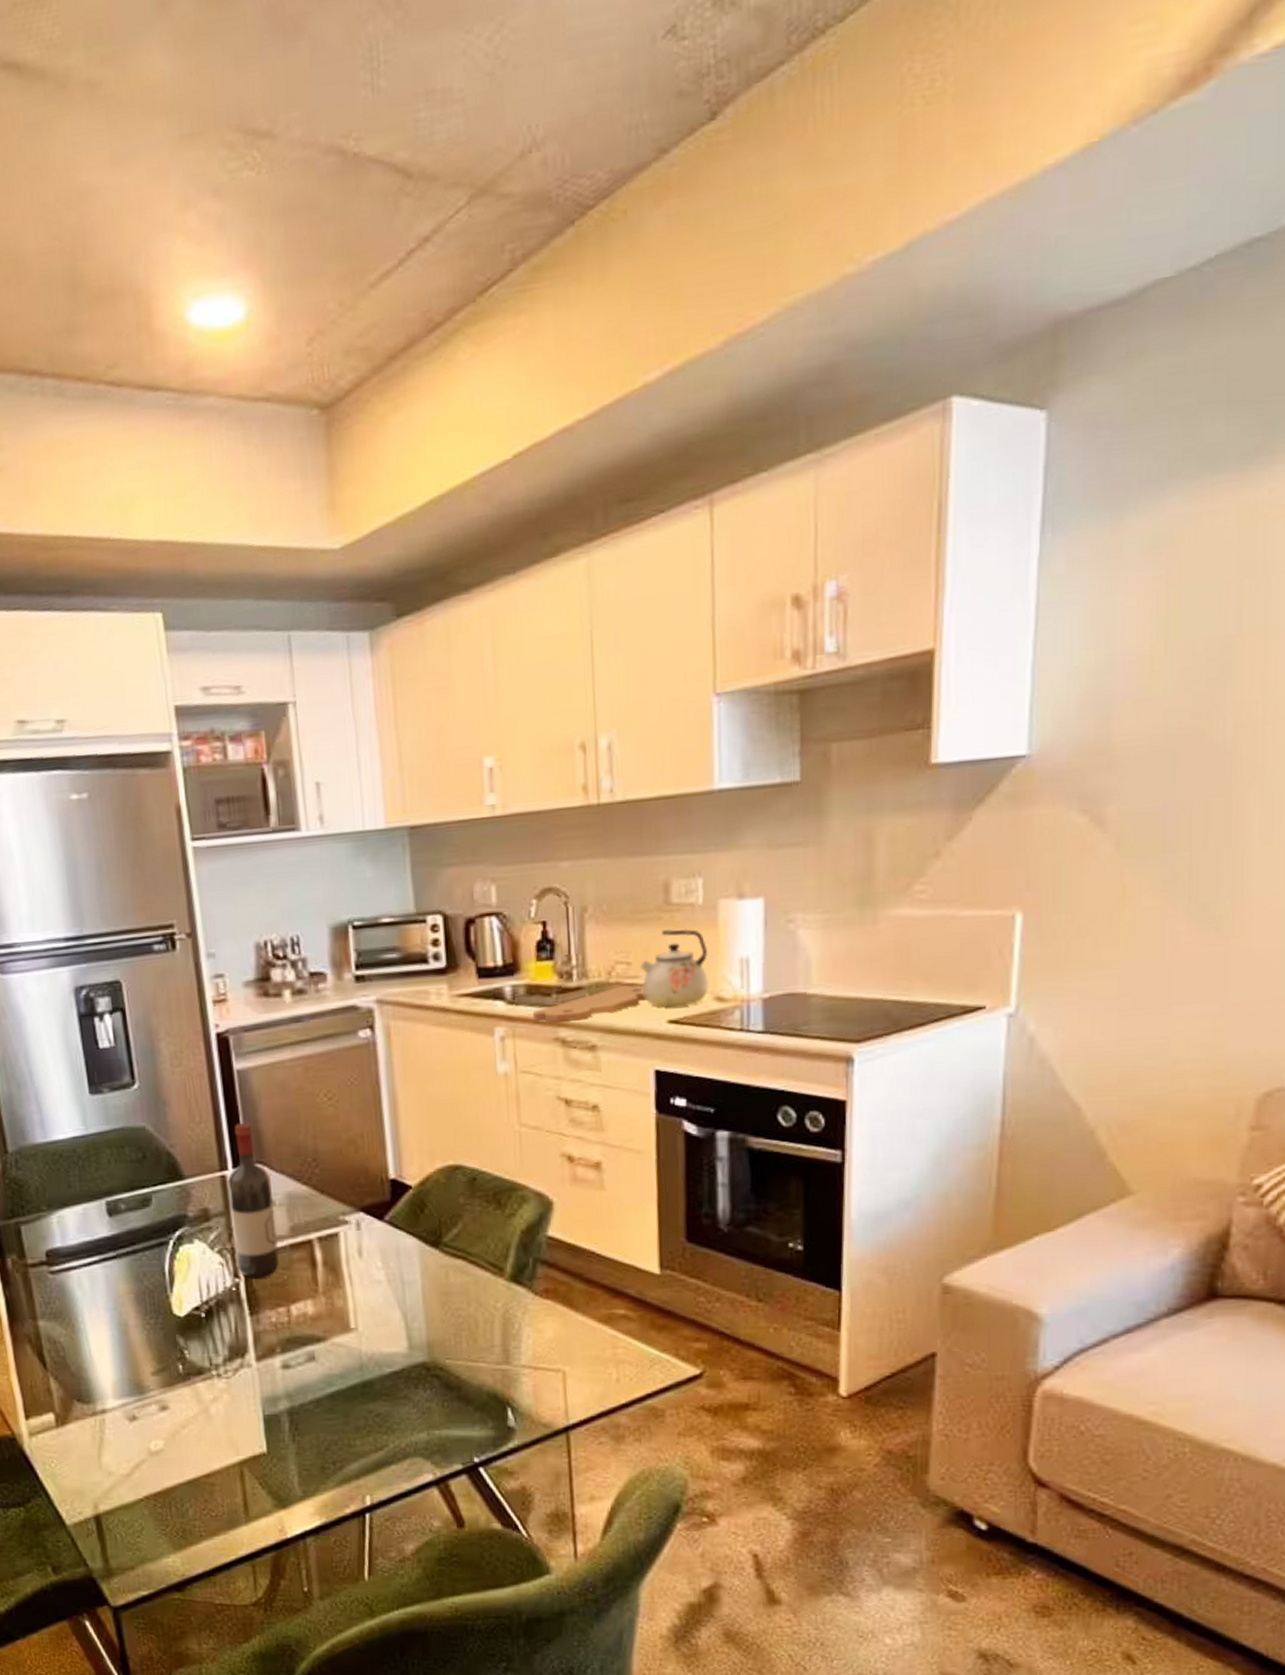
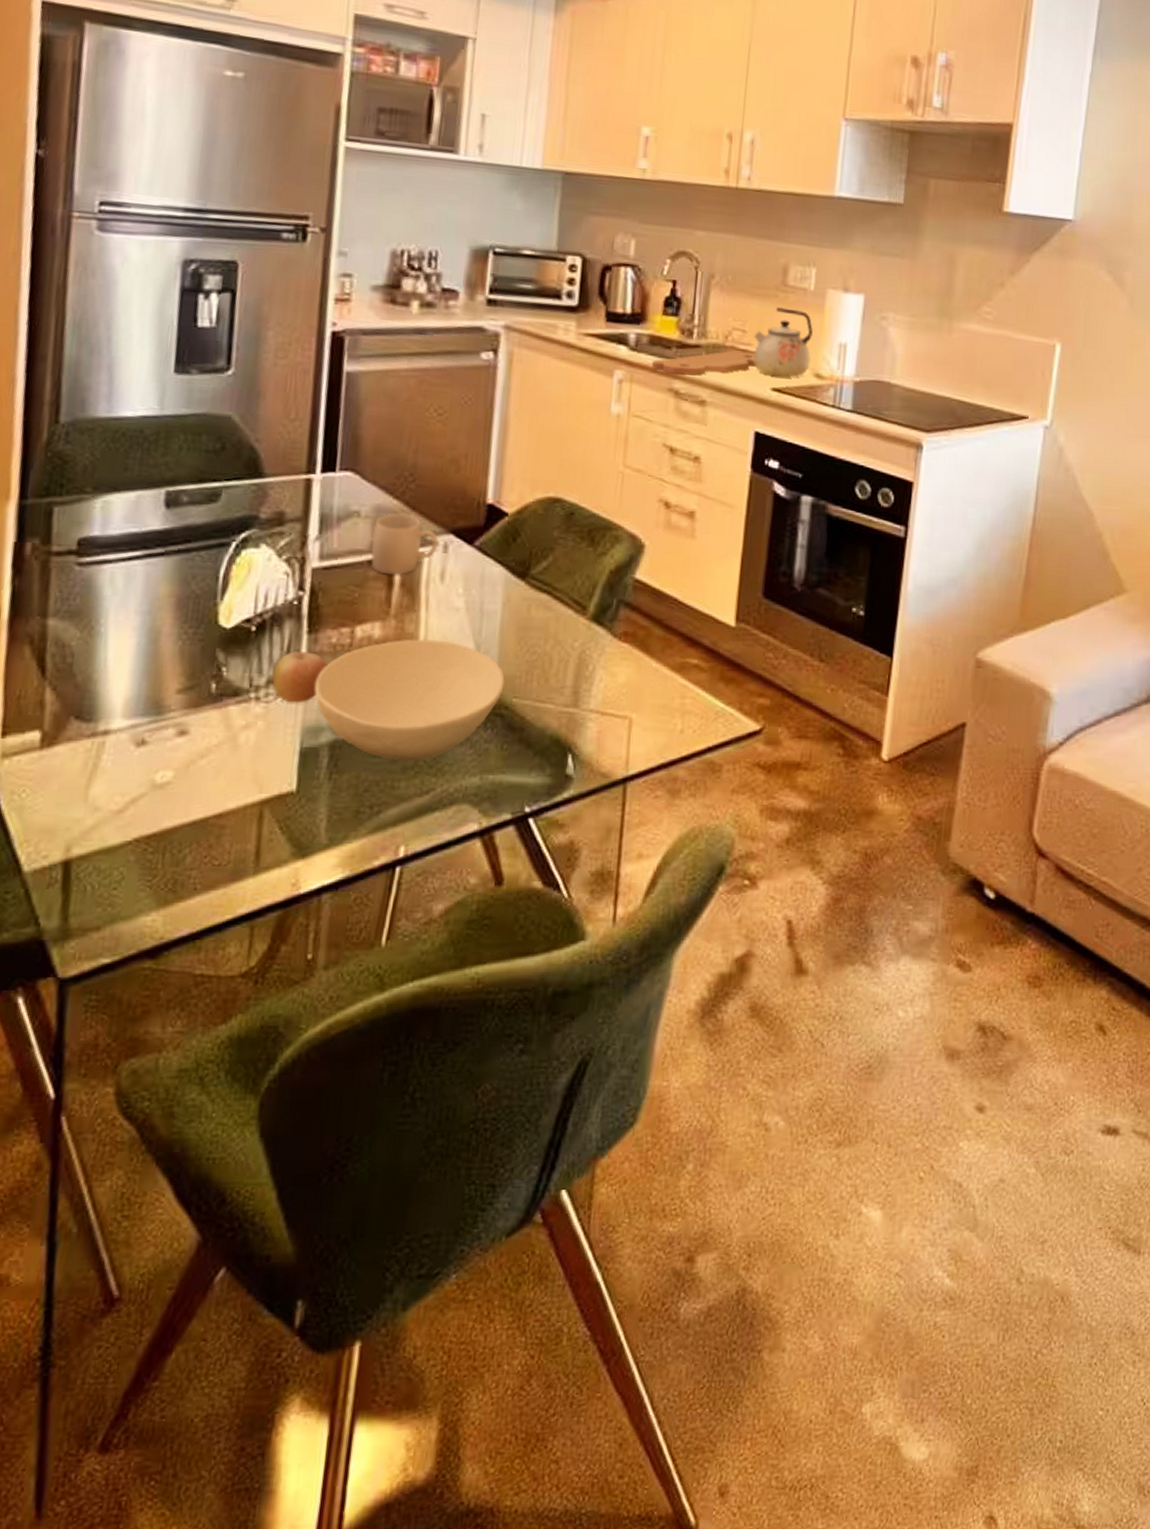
wine bottle: present [227,1123,279,1279] -> none [305,426,361,594]
fruit: none [227,1328,271,1378] -> present [271,647,326,703]
bowl: none [264,1311,436,1423] -> present [314,639,505,762]
mug: none [288,1197,351,1256] -> present [370,513,439,575]

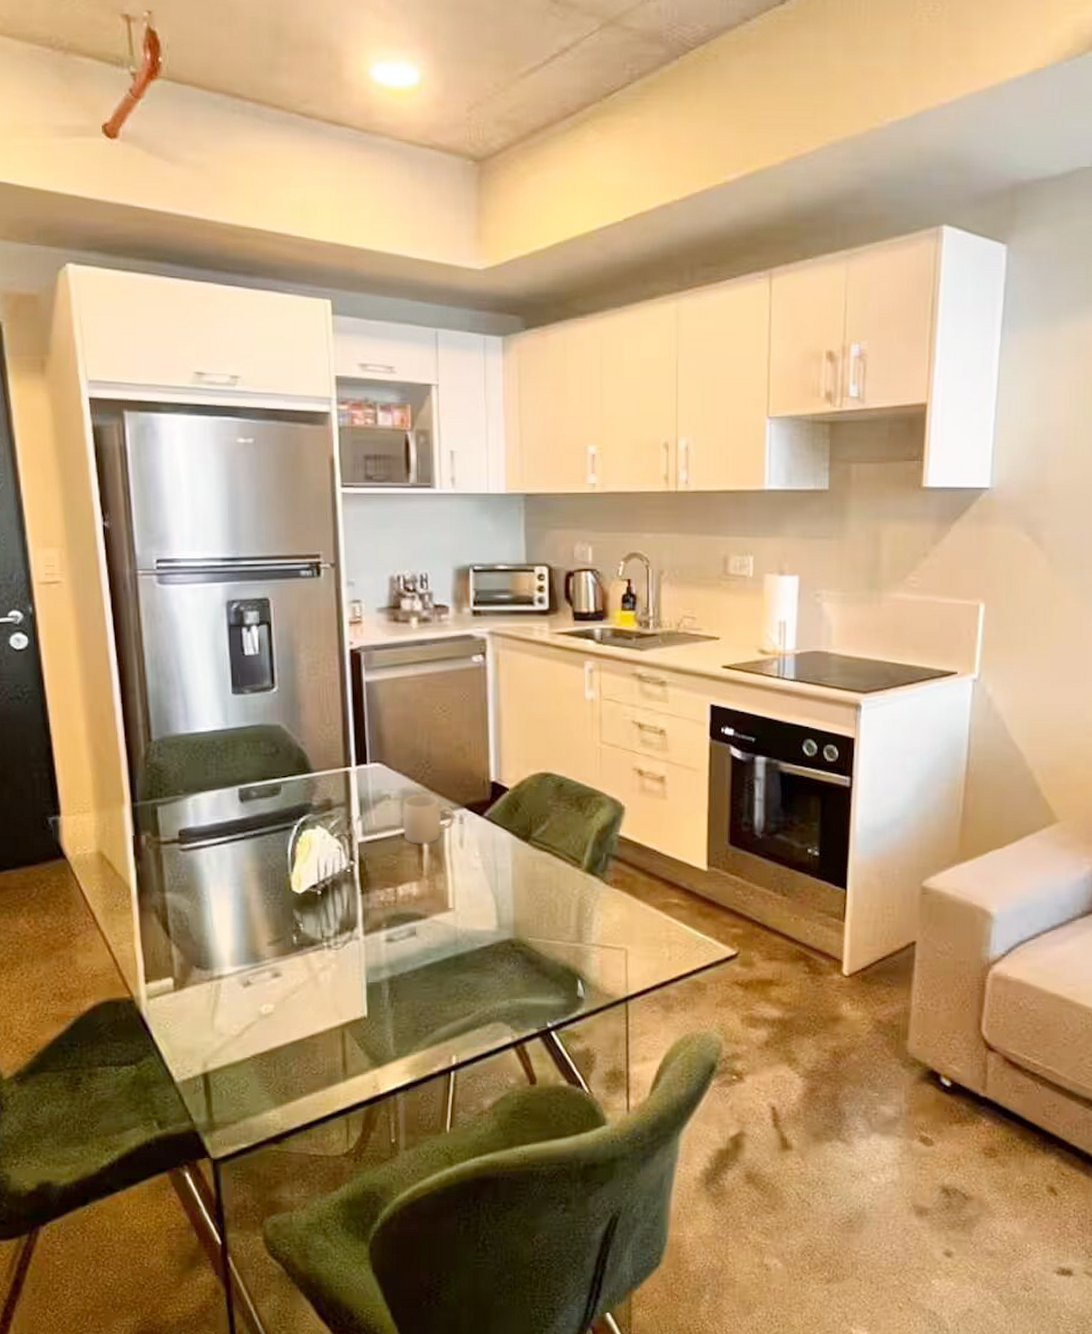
fruit: present [271,647,326,703] -> none [338,905,378,949]
bowl: present [314,639,505,762] -> none [371,894,520,991]
cutting board: present [651,350,756,376] -> none [616,636,706,661]
kettle: present [753,307,813,378] -> none [703,594,755,656]

